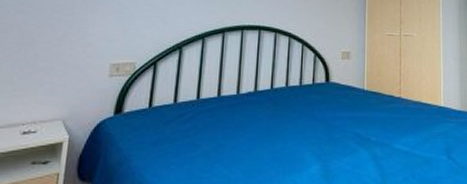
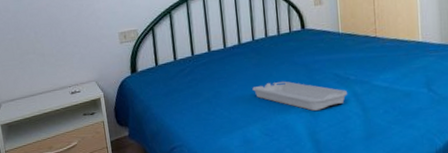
serving tray: none [262,137,368,174] -> present [252,81,348,111]

